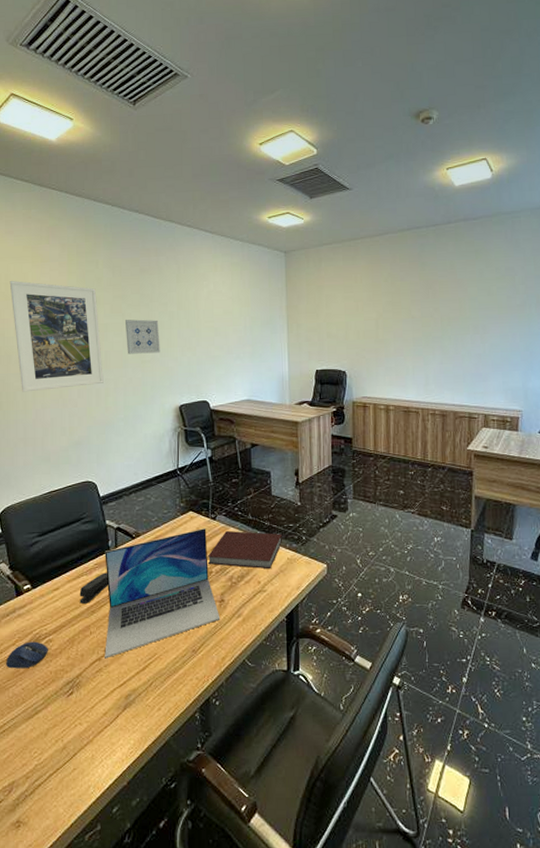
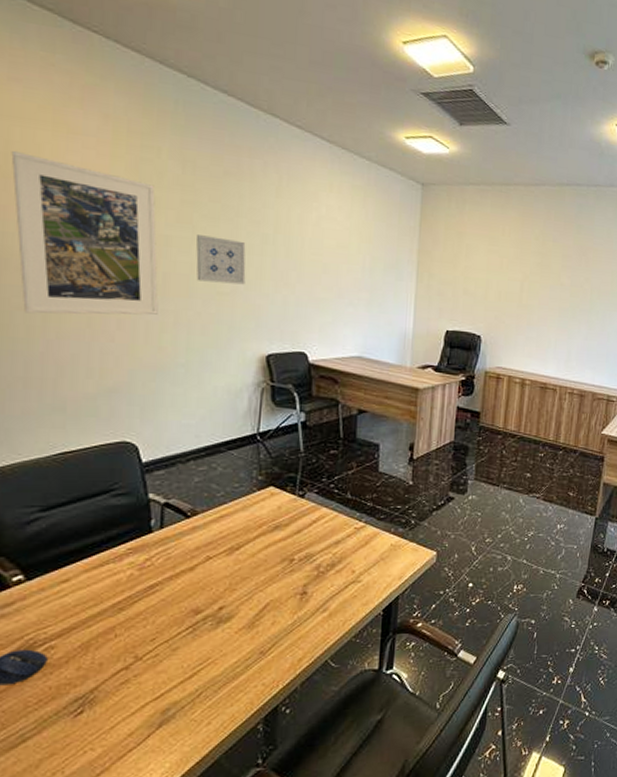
stapler: present [79,572,108,604] -> none [101,559,147,599]
laptop: present [105,528,221,659] -> none [135,507,301,667]
notebook: present [207,530,283,570] -> none [288,510,388,557]

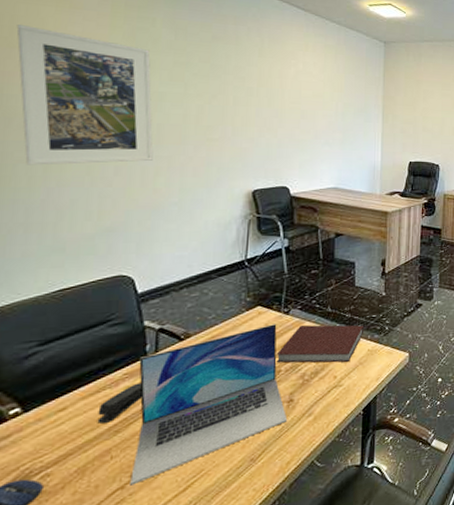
stapler: none [101,559,147,599] -> present [97,382,143,424]
laptop: none [135,507,301,667] -> present [130,324,288,486]
wall art: present [196,235,246,285] -> none [188,90,233,131]
notebook: none [288,510,388,557] -> present [275,324,365,363]

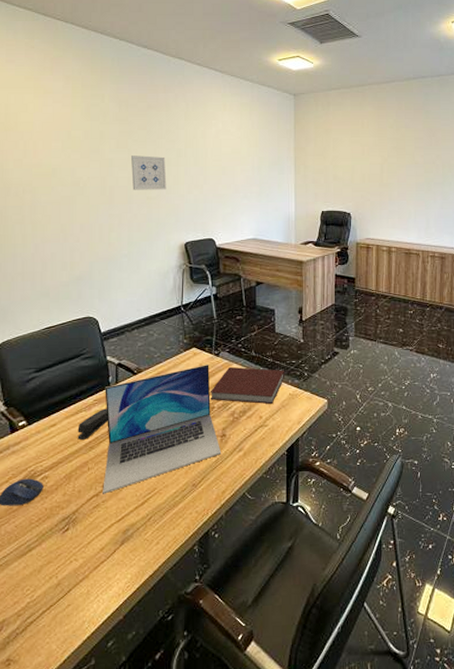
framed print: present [16,25,153,165] -> none [9,111,107,226]
wall art: none [188,90,233,131] -> present [131,155,167,190]

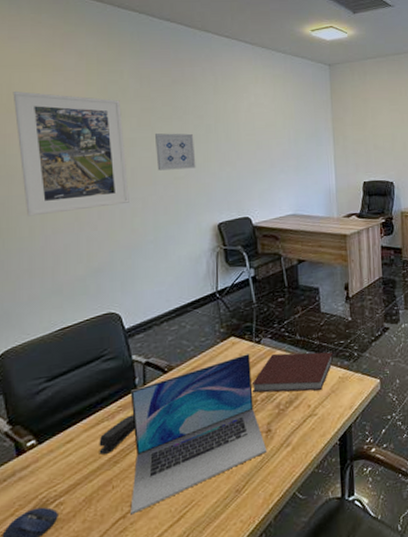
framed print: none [9,111,107,226] -> present [13,91,129,216]

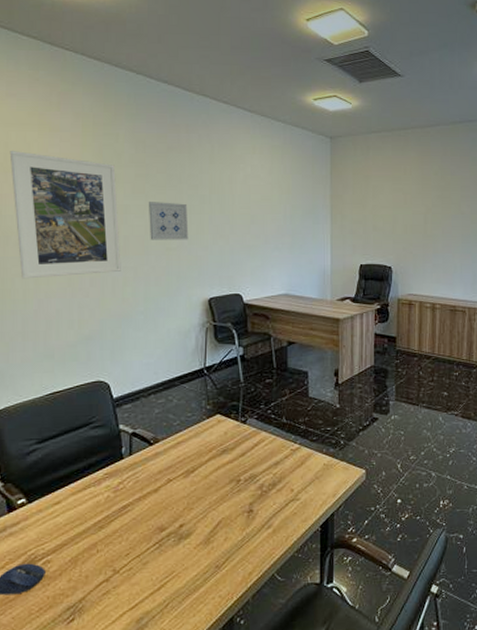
stapler: present [99,415,135,455] -> none [85,483,120,519]
laptop: present [130,354,267,515] -> none [113,433,248,579]
notebook: present [251,352,334,393] -> none [235,435,320,476]

